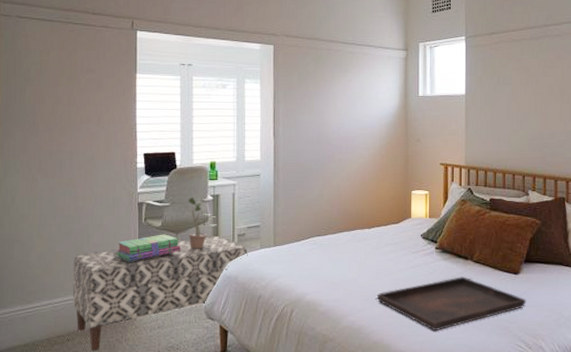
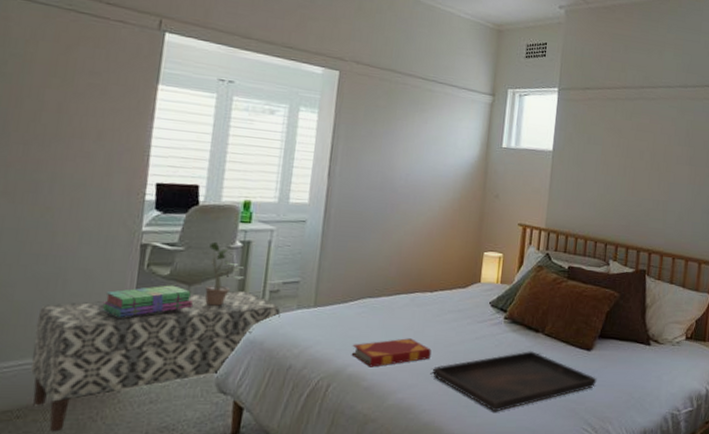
hardback book: none [308,269,374,295] -> present [351,338,431,367]

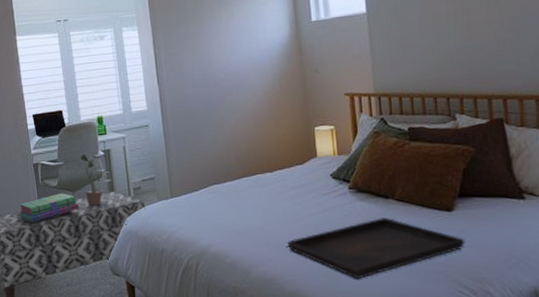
hardback book: present [351,338,431,367] -> none [210,216,283,246]

